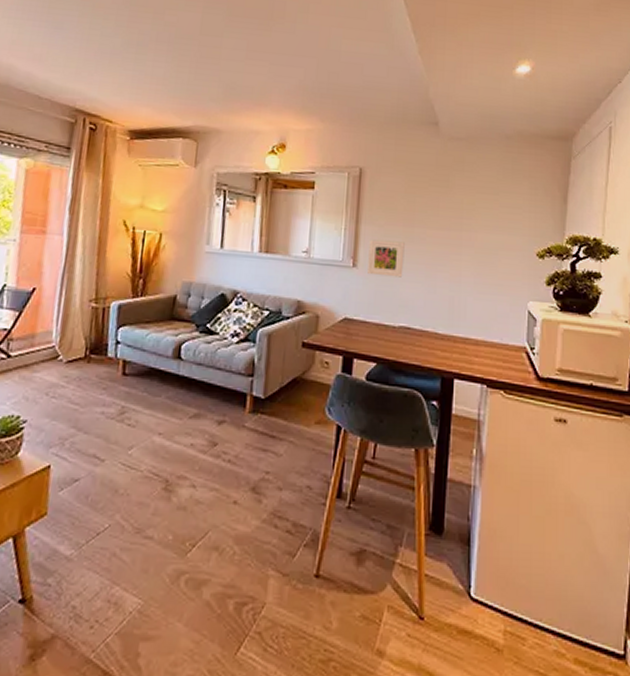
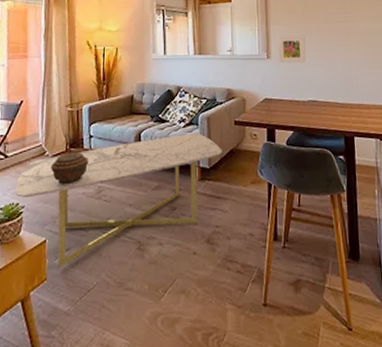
coffee table: none [16,351,283,502] -> present [15,132,222,268]
decorative container: none [63,360,113,399] -> present [51,152,89,184]

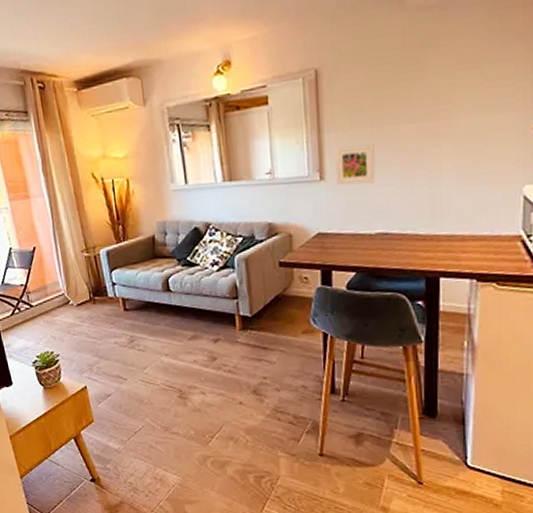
coffee table: present [15,132,222,268] -> none [47,277,266,412]
decorative container: present [51,152,89,184] -> none [78,301,117,333]

